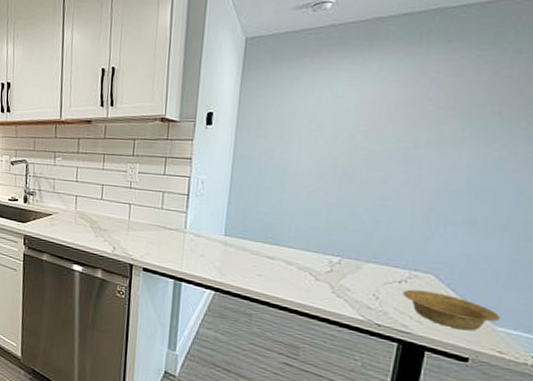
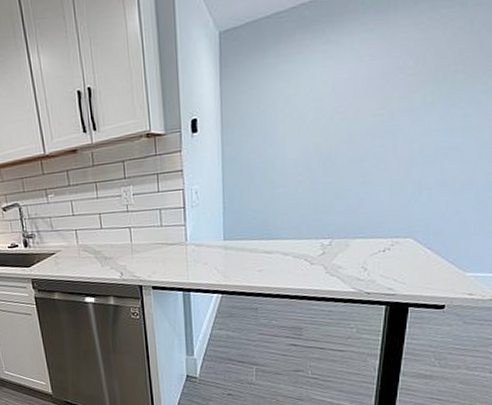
bowl: present [403,289,501,331] -> none [387,253,470,282]

